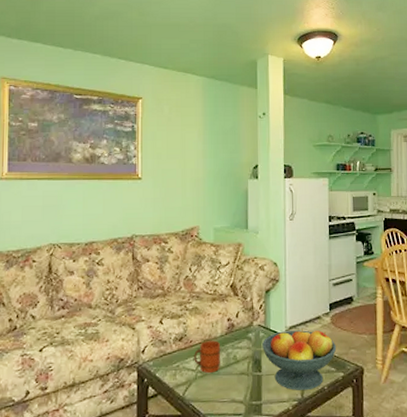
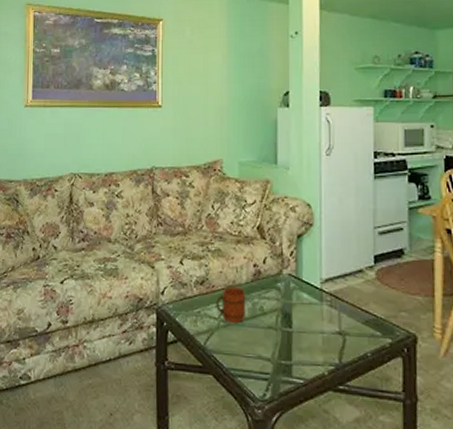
fruit bowl: present [262,328,337,391] -> none [293,281,383,356]

